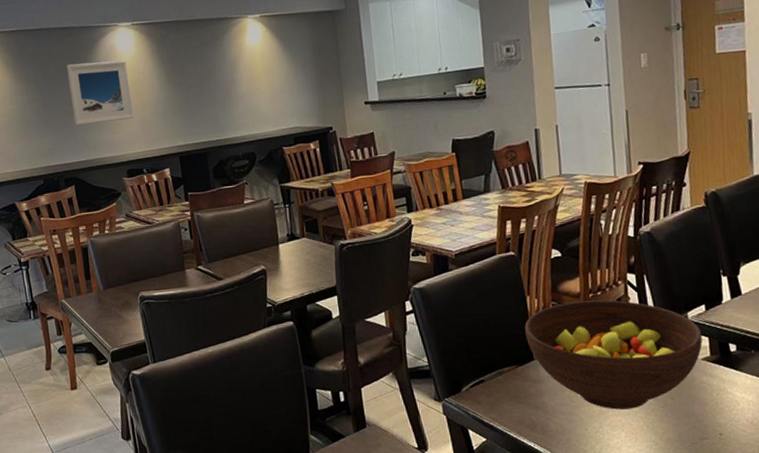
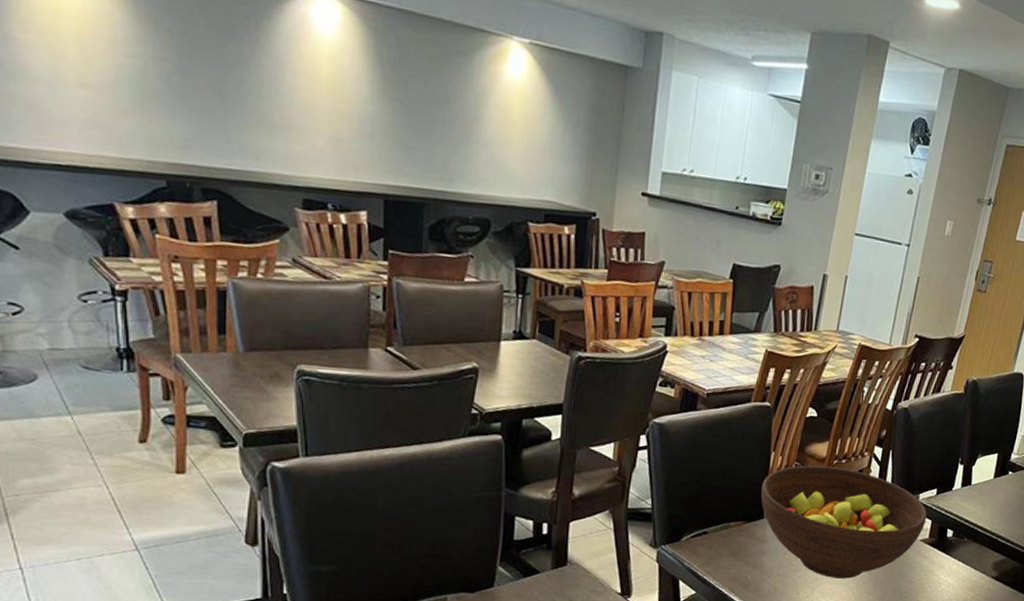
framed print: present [66,60,134,125] -> none [226,22,326,130]

